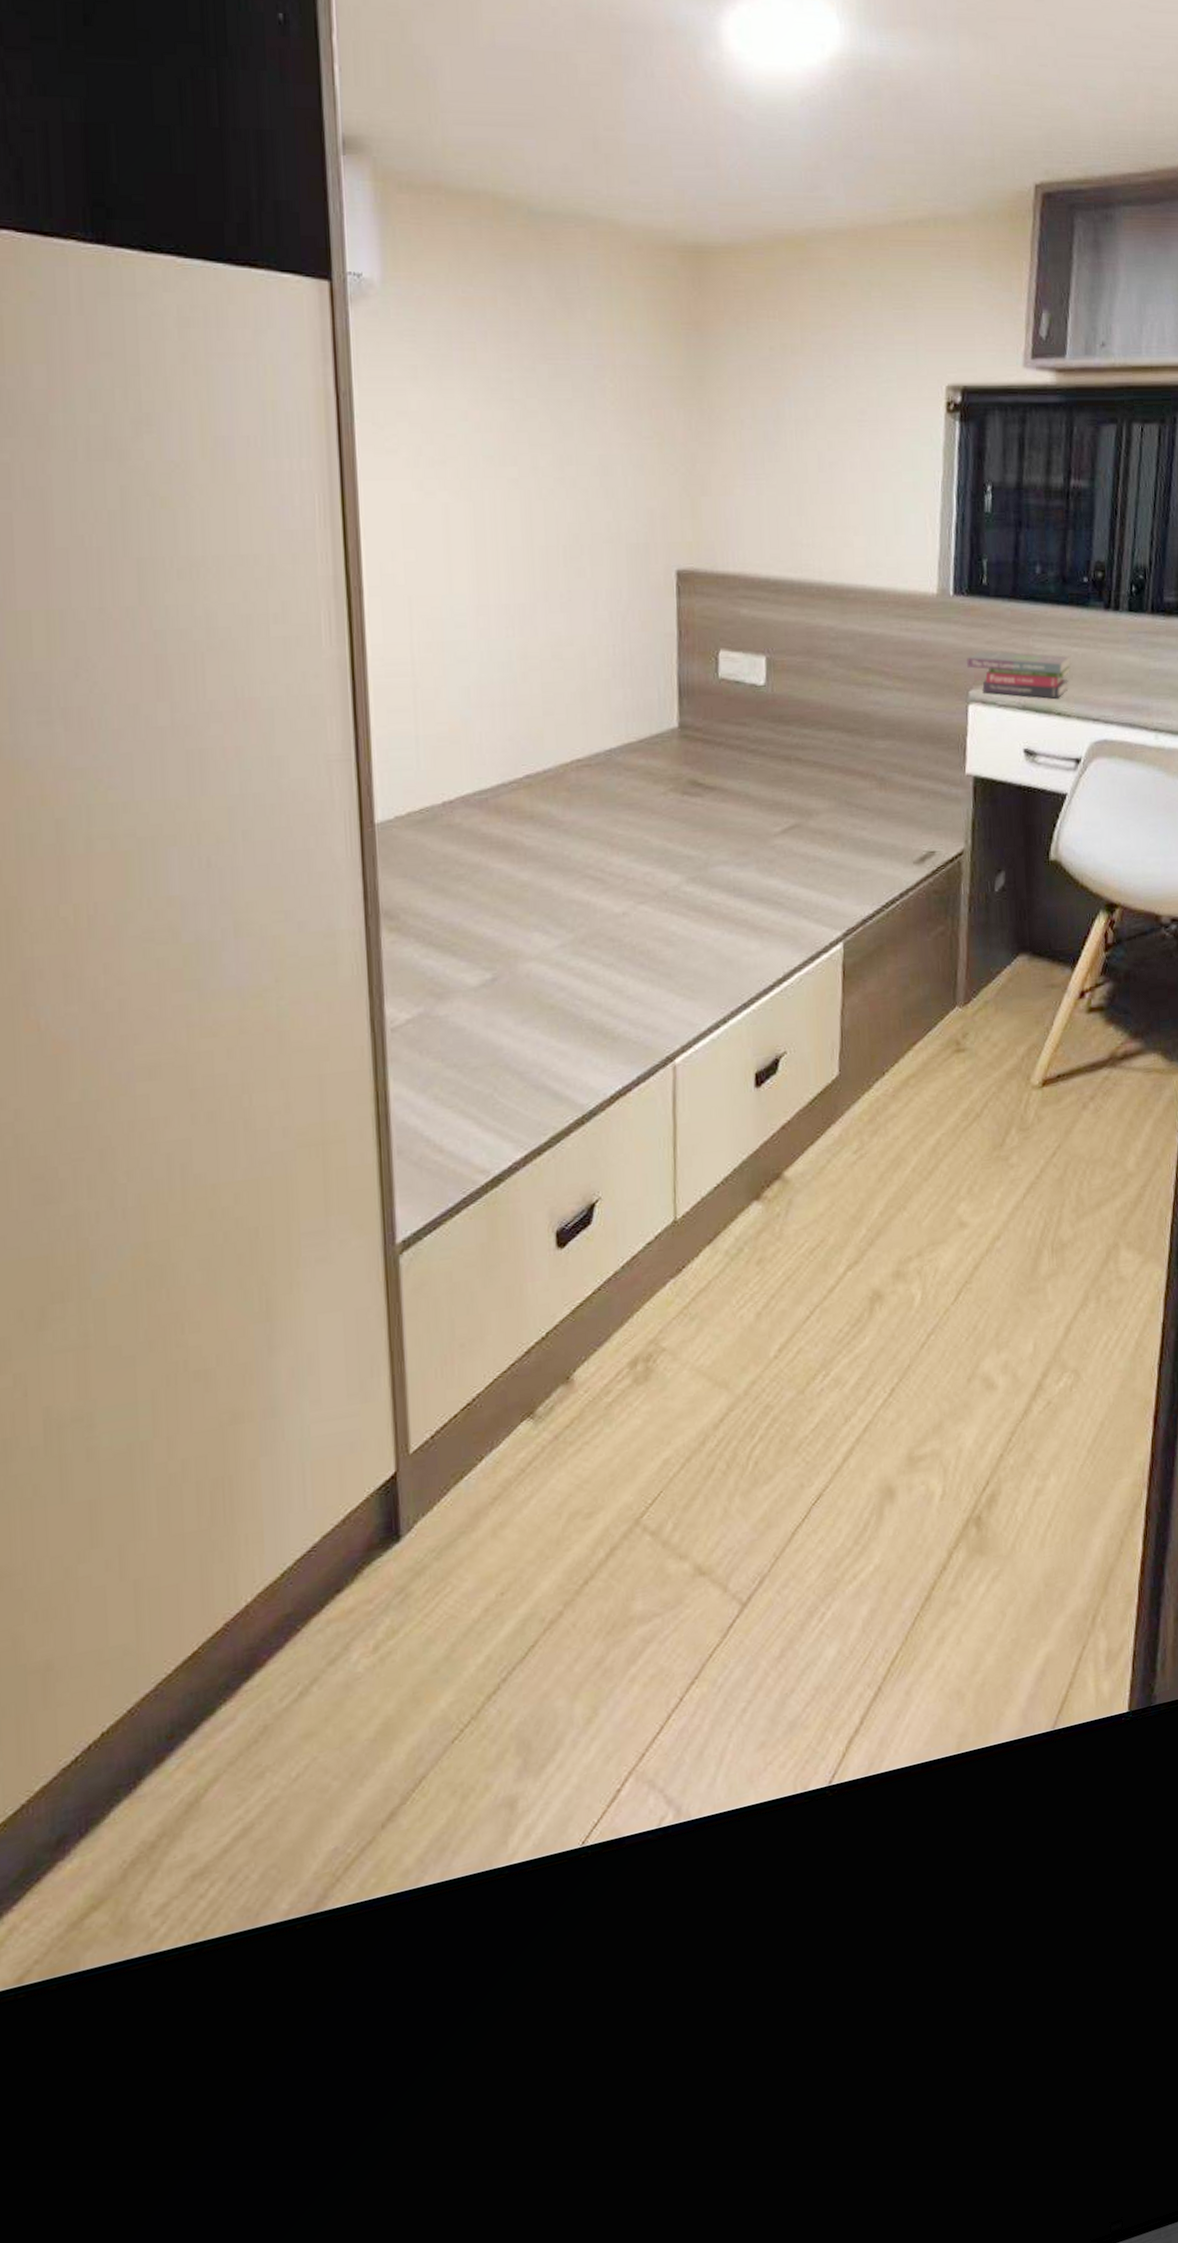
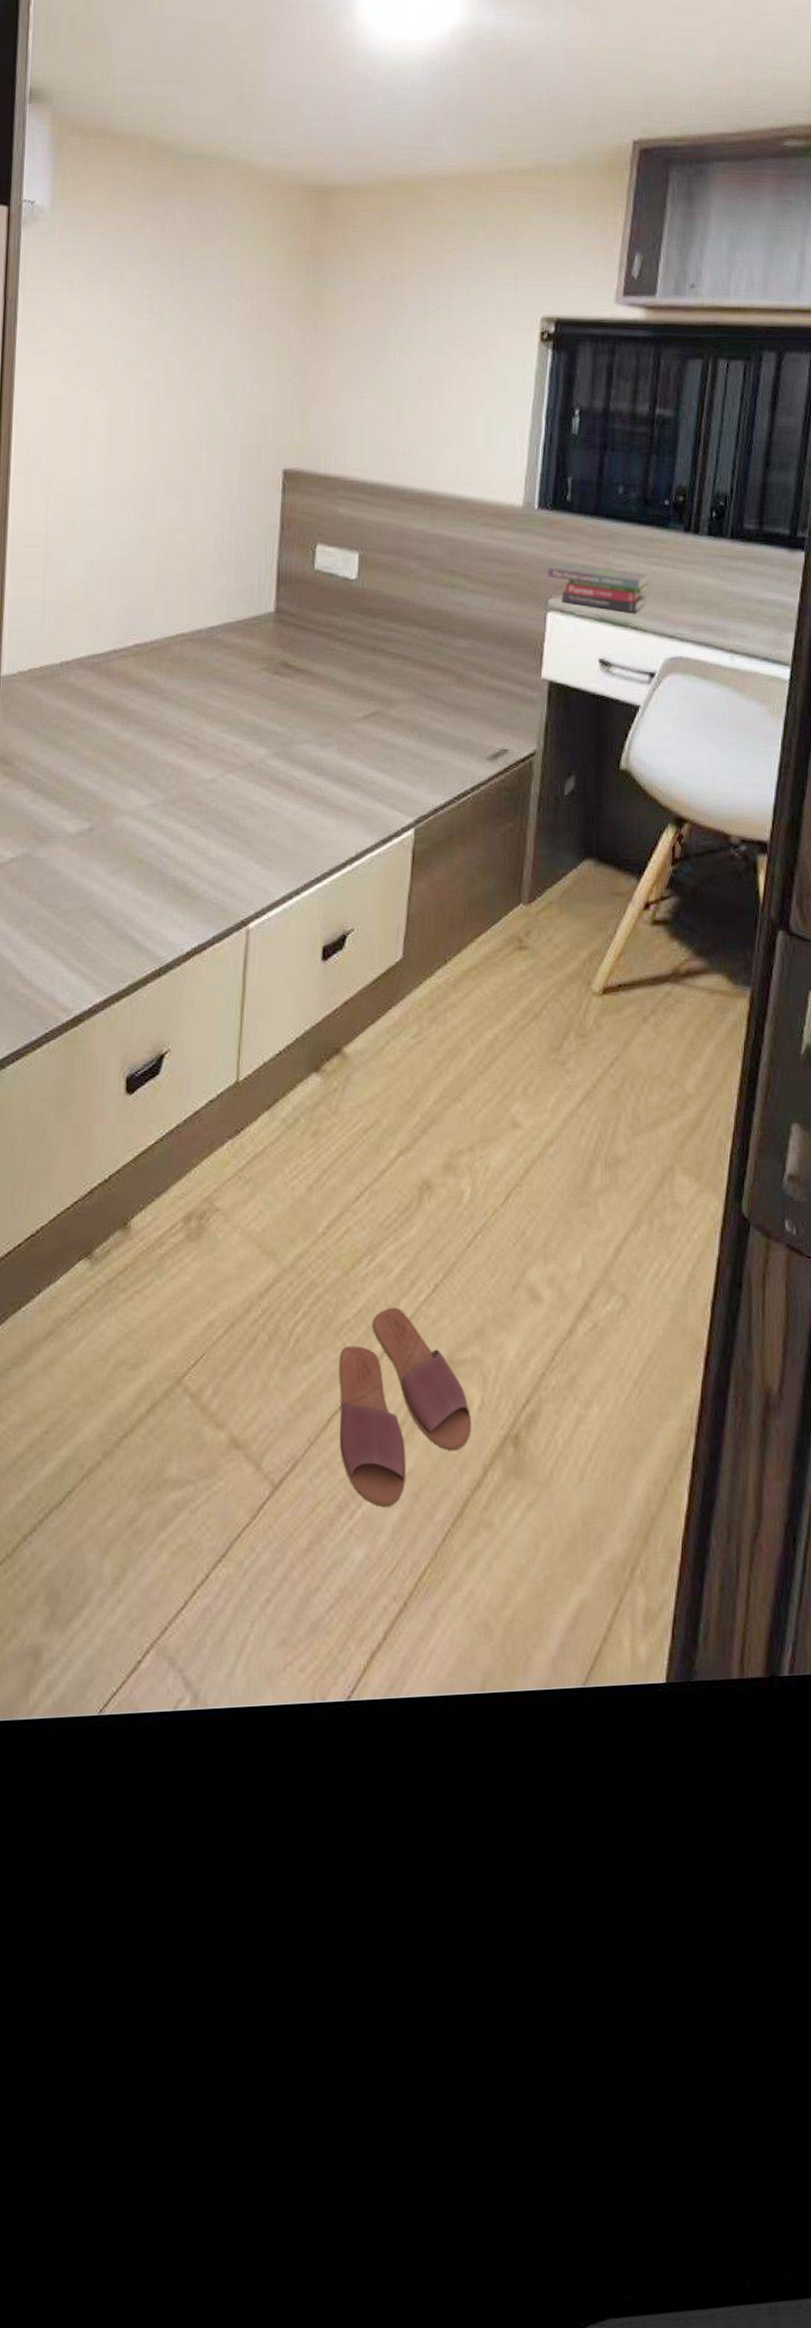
slippers: none [799,1416,934,1605] -> present [339,1307,471,1507]

